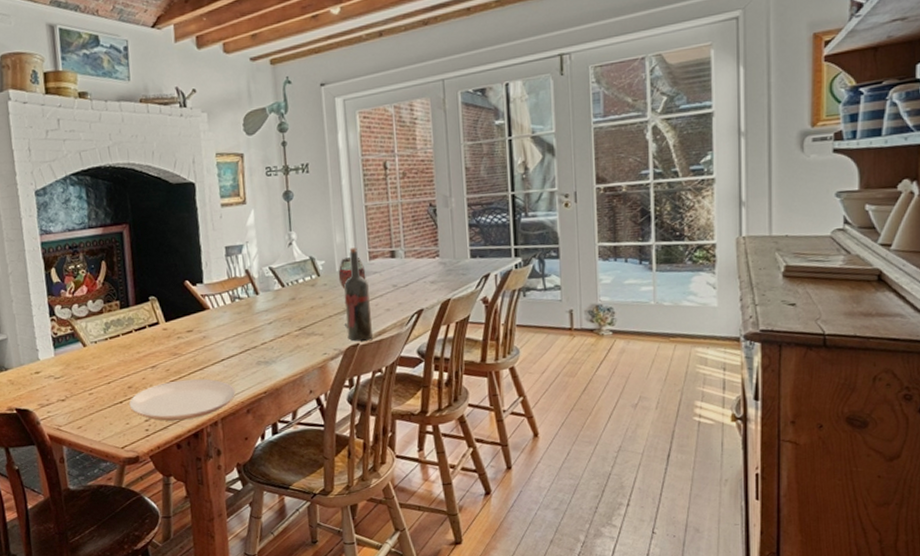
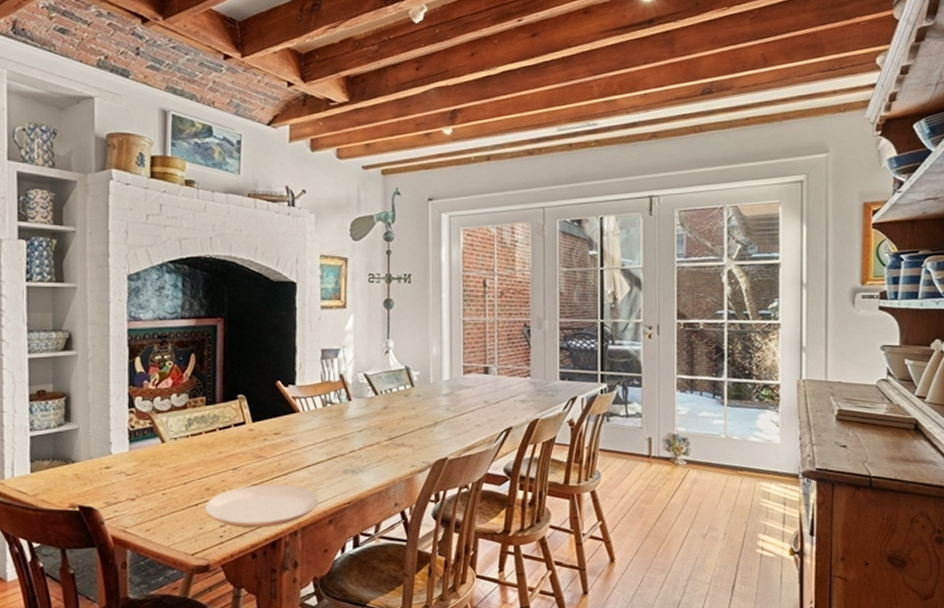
wineglass: present [338,256,366,327] -> none [432,370,459,440]
wine bottle: present [344,247,373,341] -> none [436,361,461,455]

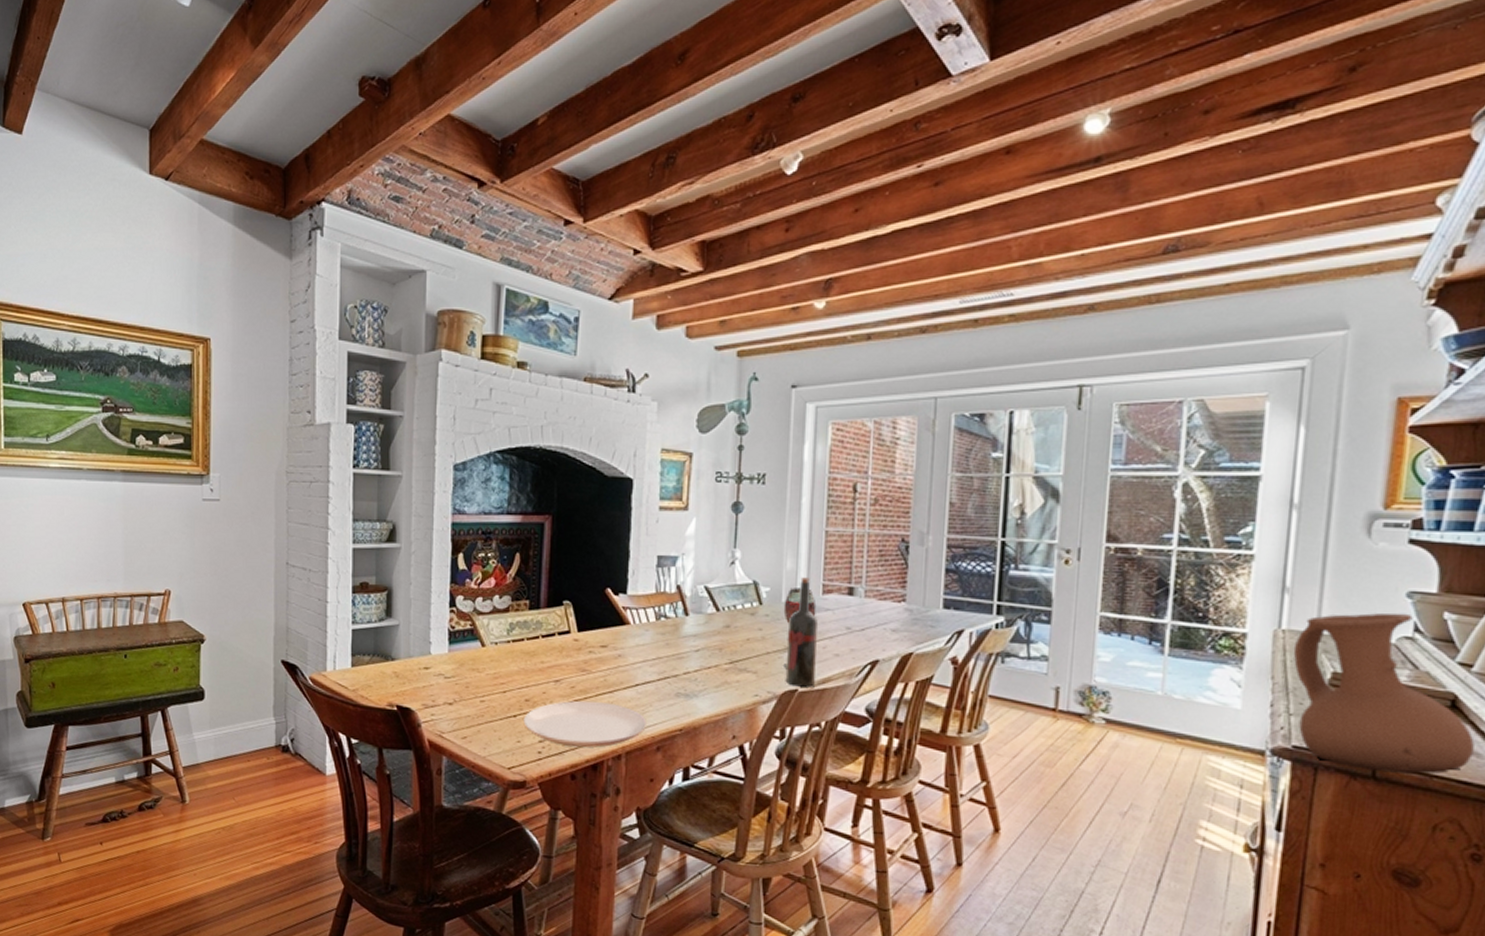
wineglass: none [432,370,459,440] -> present [783,588,817,668]
wine bottle: none [436,361,461,455] -> present [785,577,818,687]
ceramic pitcher: none [811,361,931,483] -> present [1293,612,1475,775]

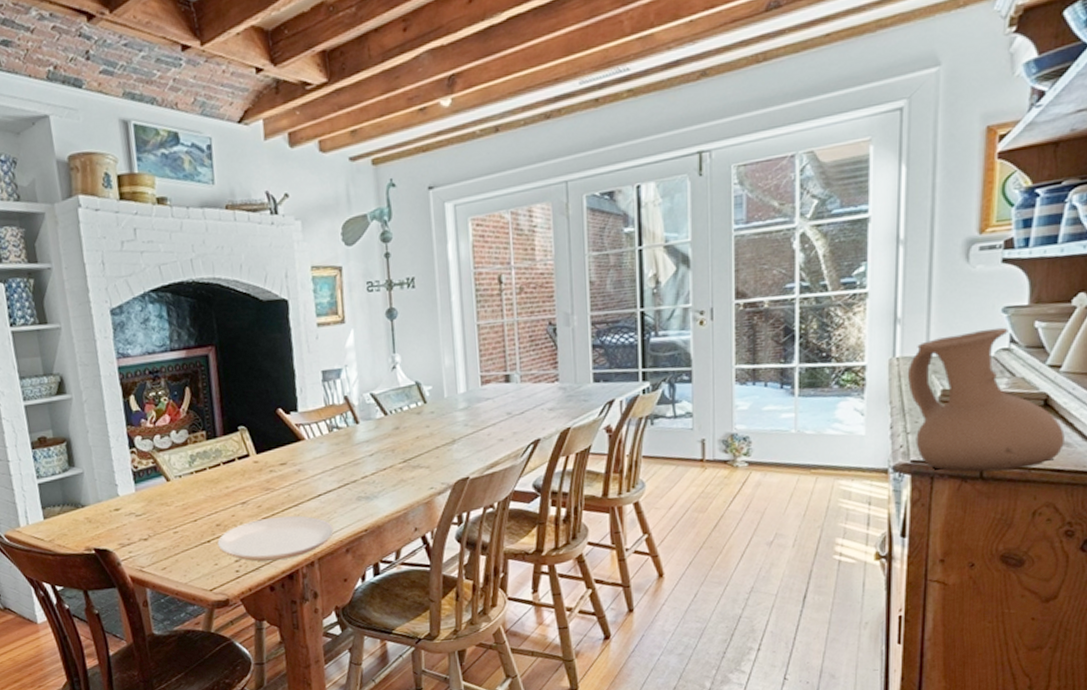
wineglass: present [783,588,817,668] -> none [446,381,478,459]
wine bottle: present [785,577,818,687] -> none [453,371,484,475]

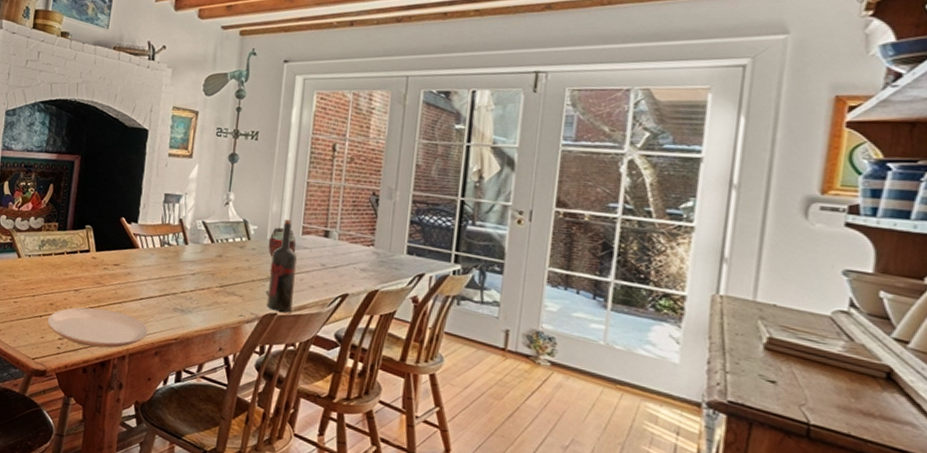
wineglass: none [446,381,478,459] -> present [266,227,297,295]
wine bottle: none [453,371,484,475] -> present [266,219,297,312]
ceramic pitcher: present [907,327,1065,473] -> none [730,285,910,440]

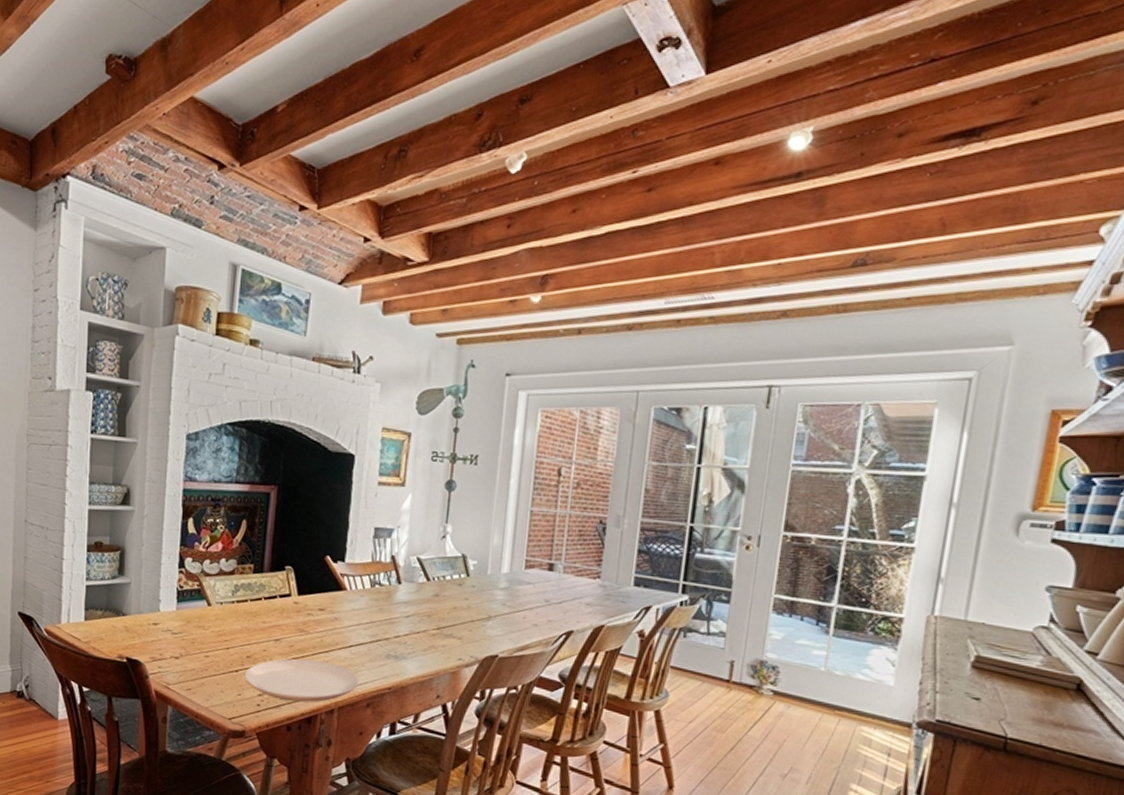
wine bottle: present [266,219,297,312] -> none [487,552,519,653]
wineglass: present [266,227,297,295] -> none [487,562,519,635]

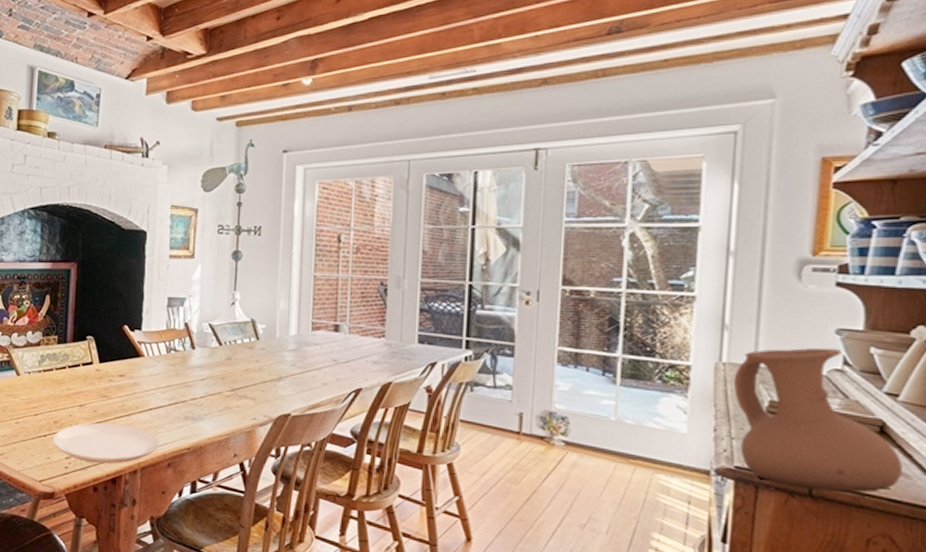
ceramic pitcher: none [942,604,1094,749] -> present [733,347,903,493]

